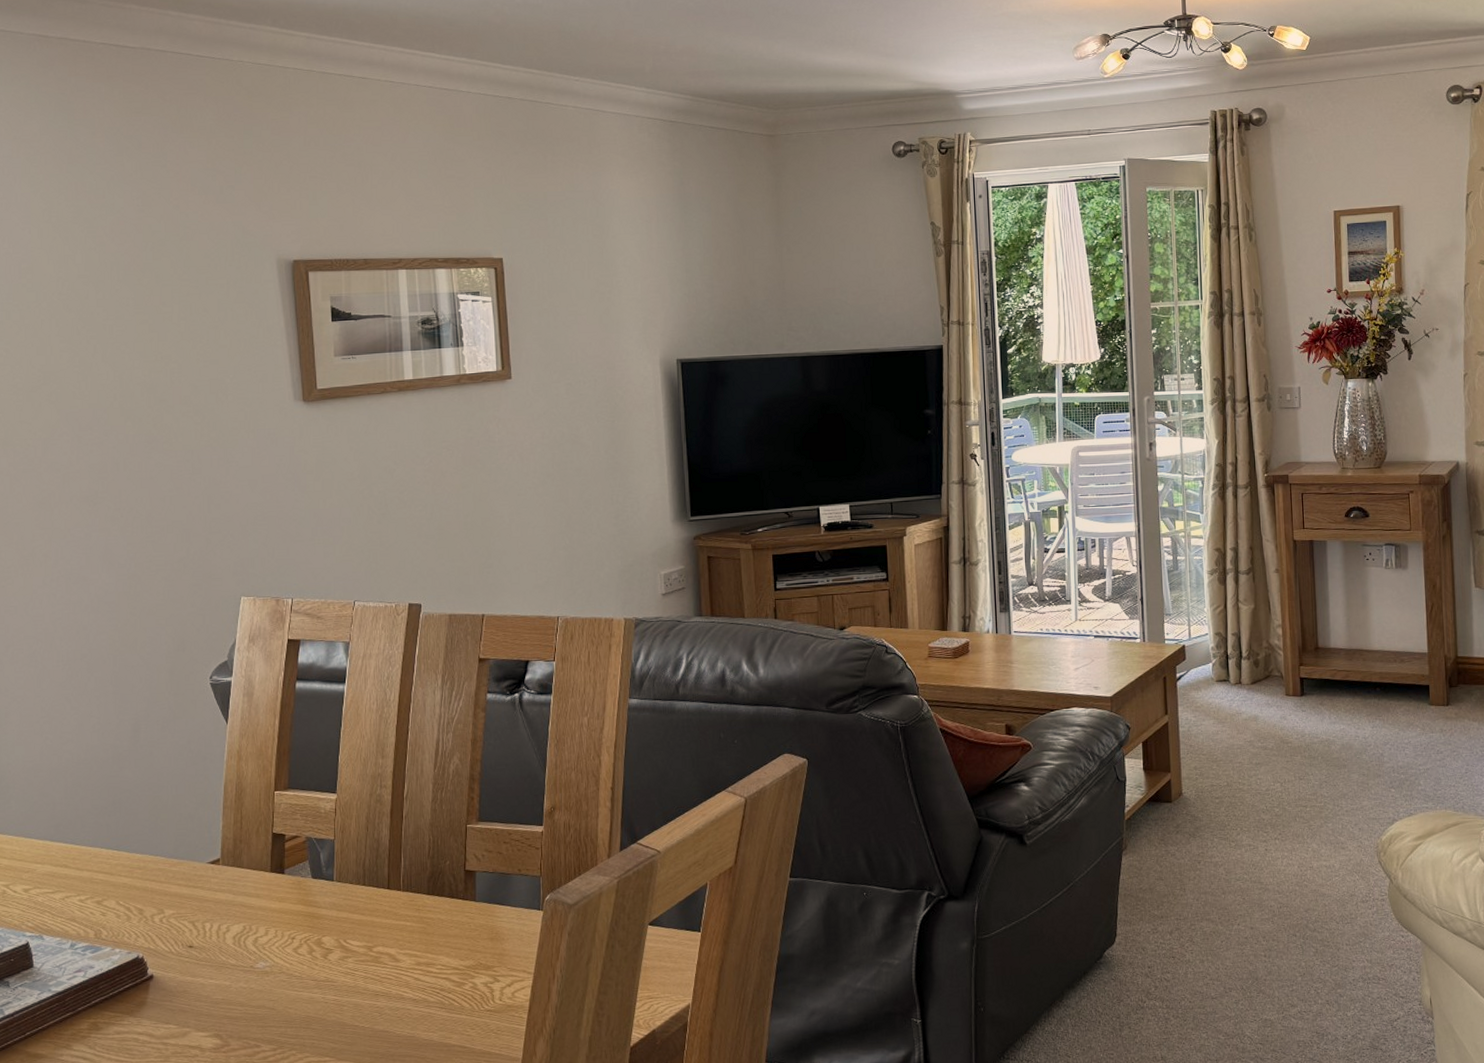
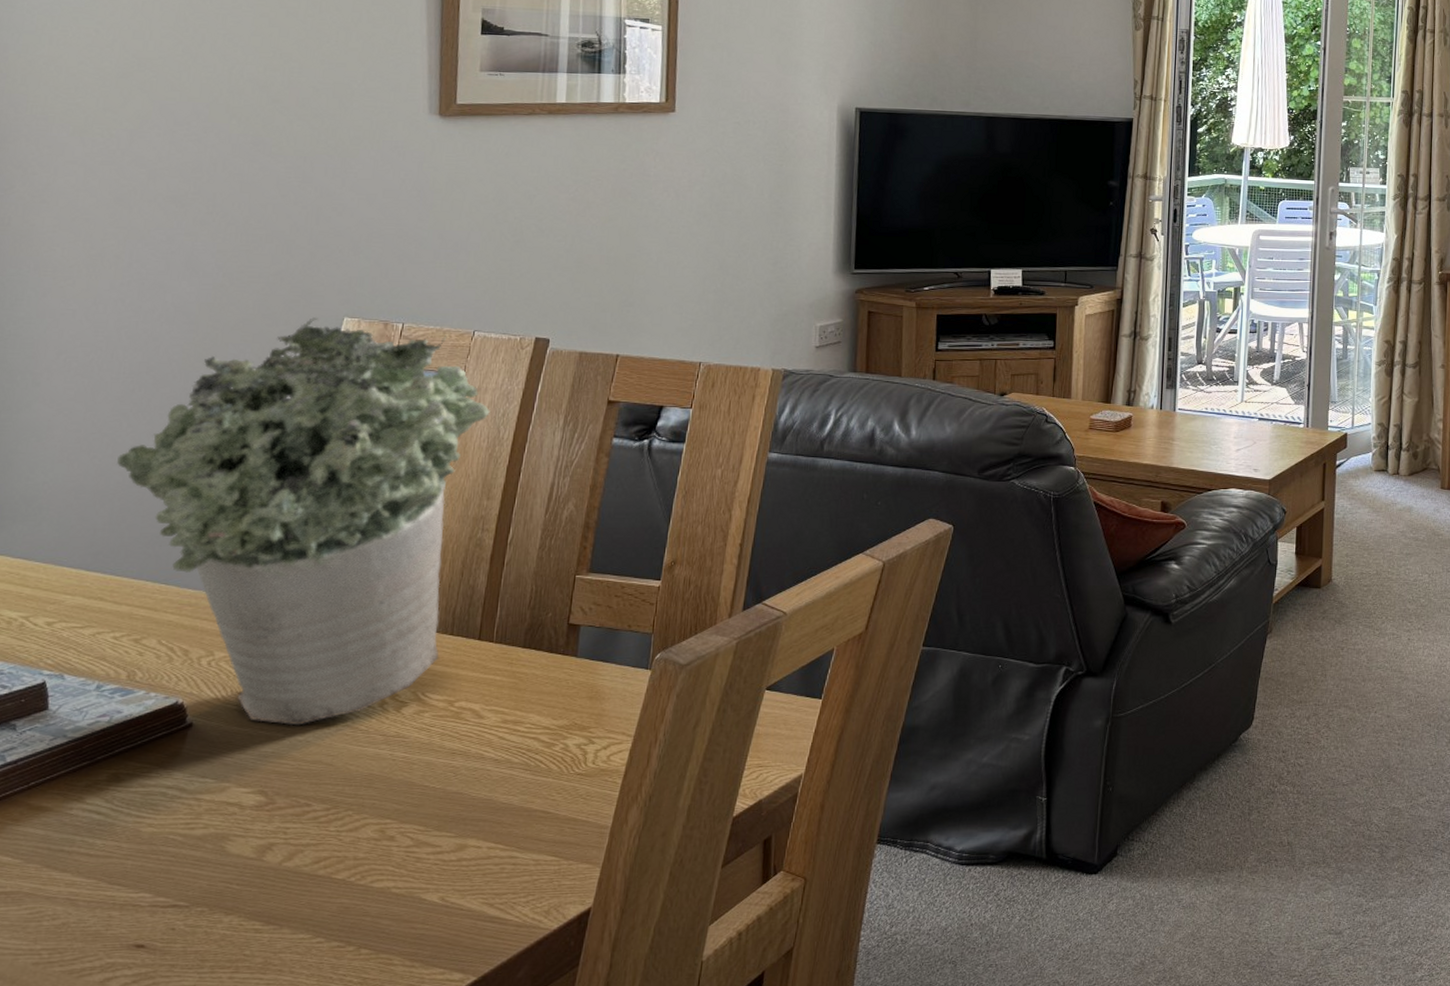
potted plant: none [66,598,376,975] -> present [117,317,490,726]

